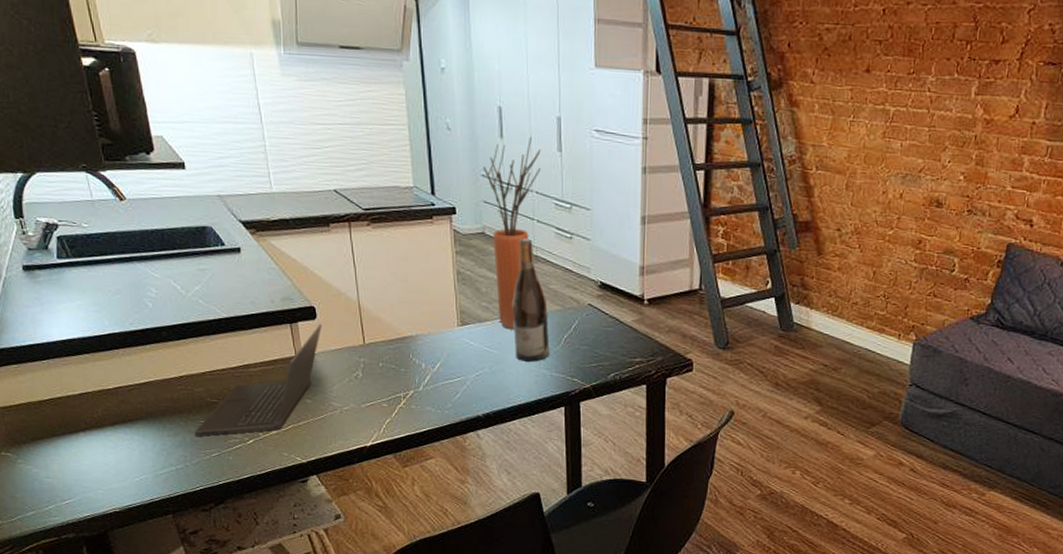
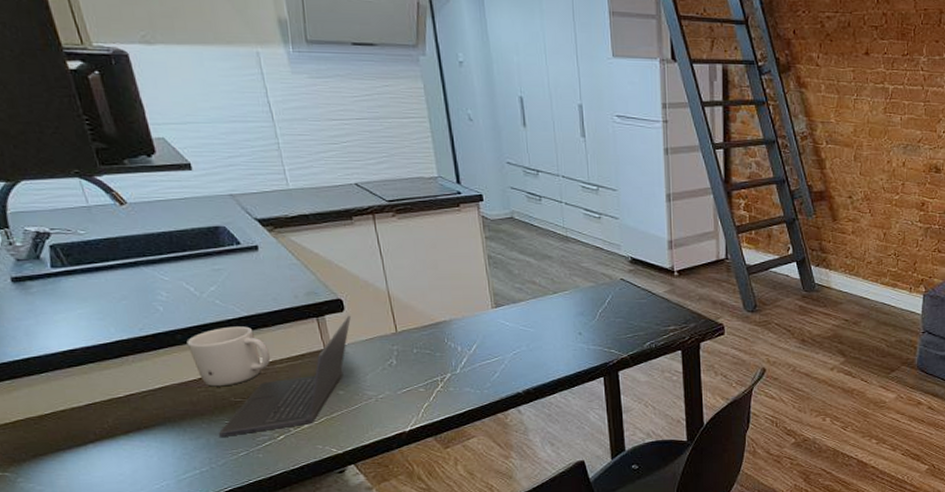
mug: none [171,327,245,387] -> present [186,326,270,387]
vase: present [483,136,541,330] -> none [507,124,566,308]
wine bottle: present [512,238,550,362] -> none [545,220,586,337]

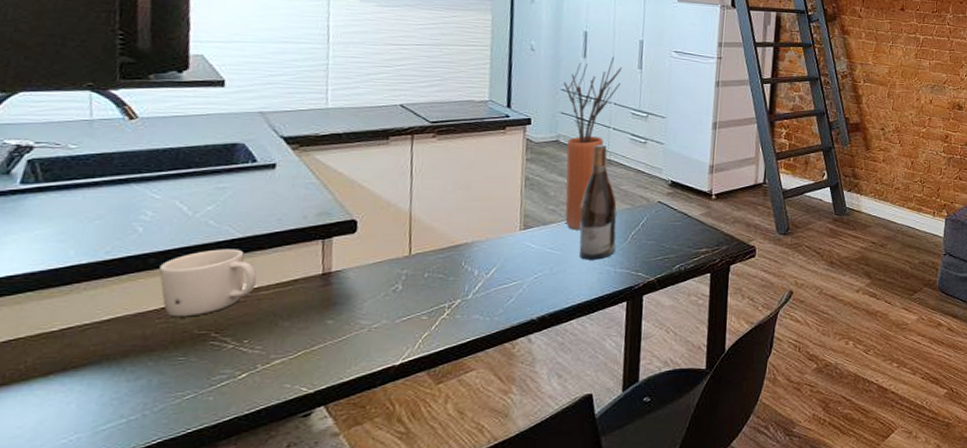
laptop computer: present [218,316,351,437] -> none [165,238,362,377]
vase: none [507,124,566,308] -> present [563,56,623,230]
wine bottle: none [545,220,586,337] -> present [579,144,617,260]

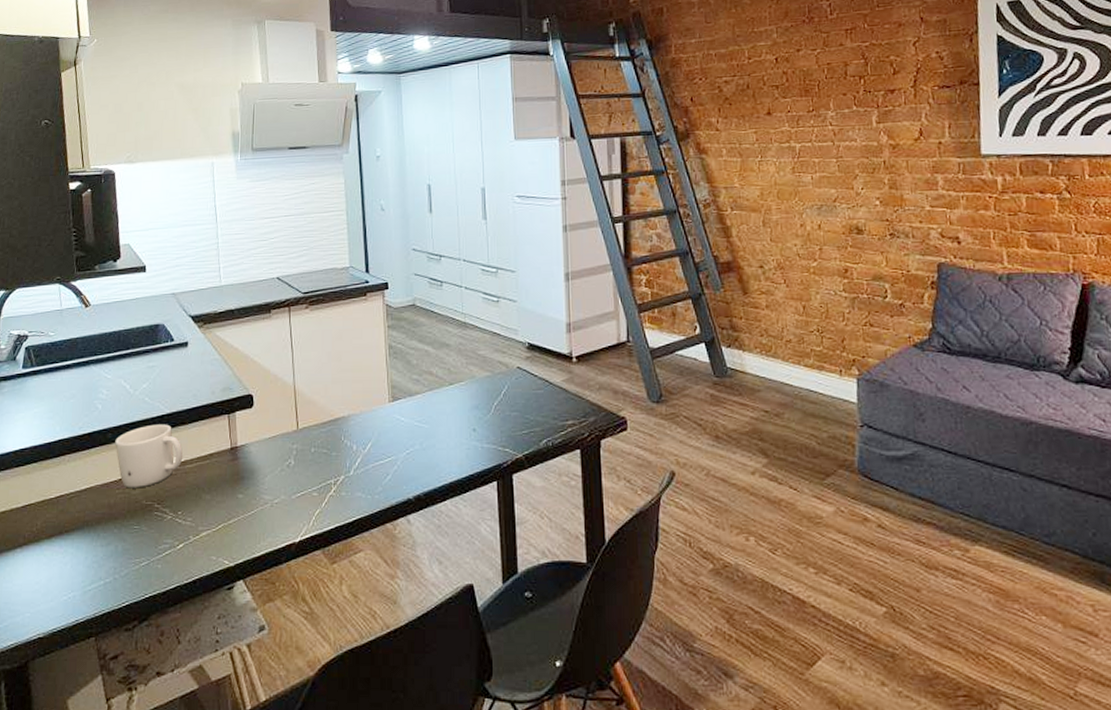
vase: present [563,56,623,230] -> none [413,208,468,402]
wine bottle: present [579,144,617,260] -> none [442,306,480,434]

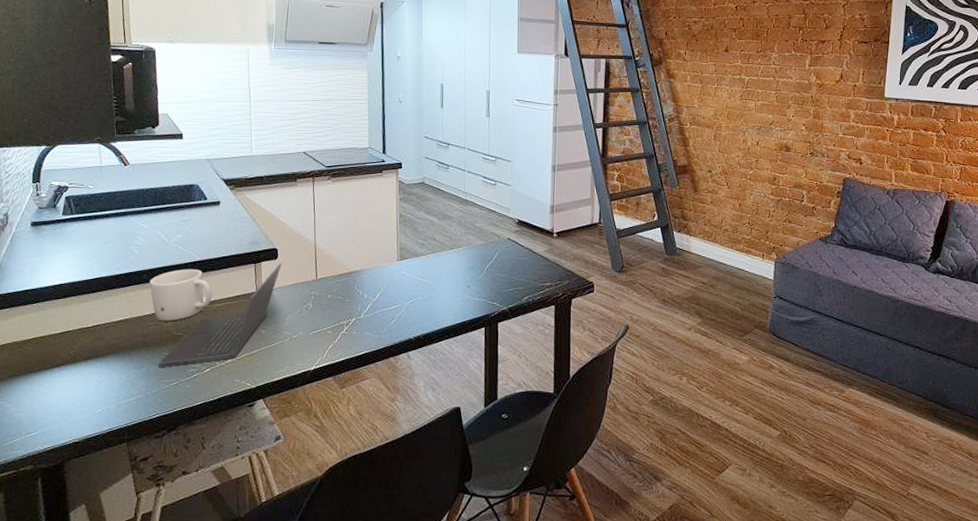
laptop computer: none [126,412,258,544] -> present [158,263,282,367]

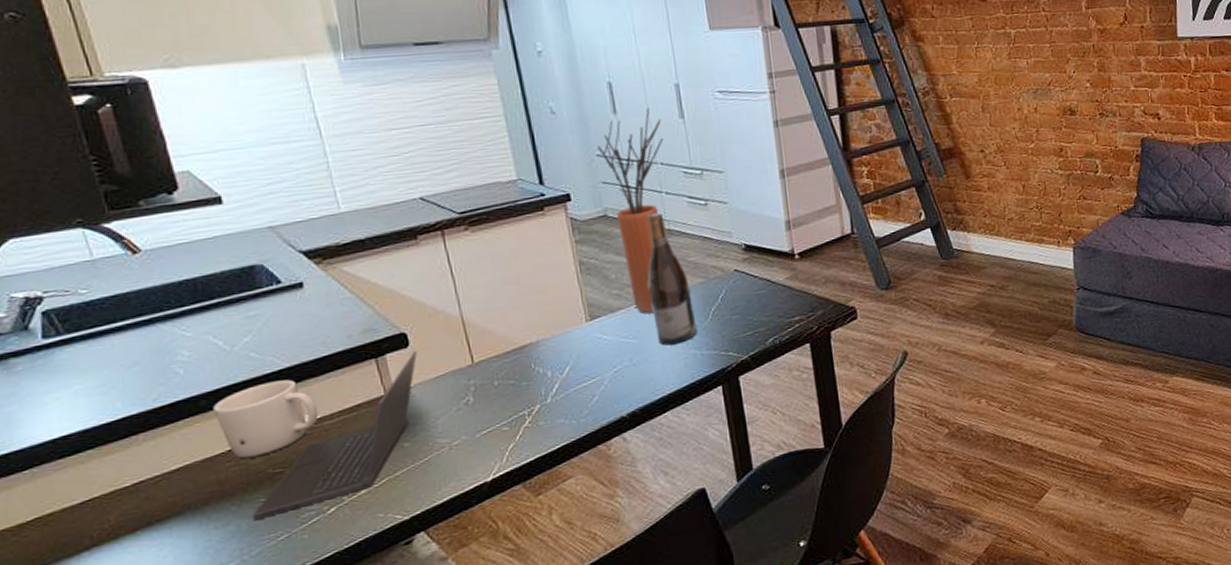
vase: none [426,106,473,262] -> present [597,107,664,315]
wine bottle: none [443,186,474,289] -> present [647,212,698,346]

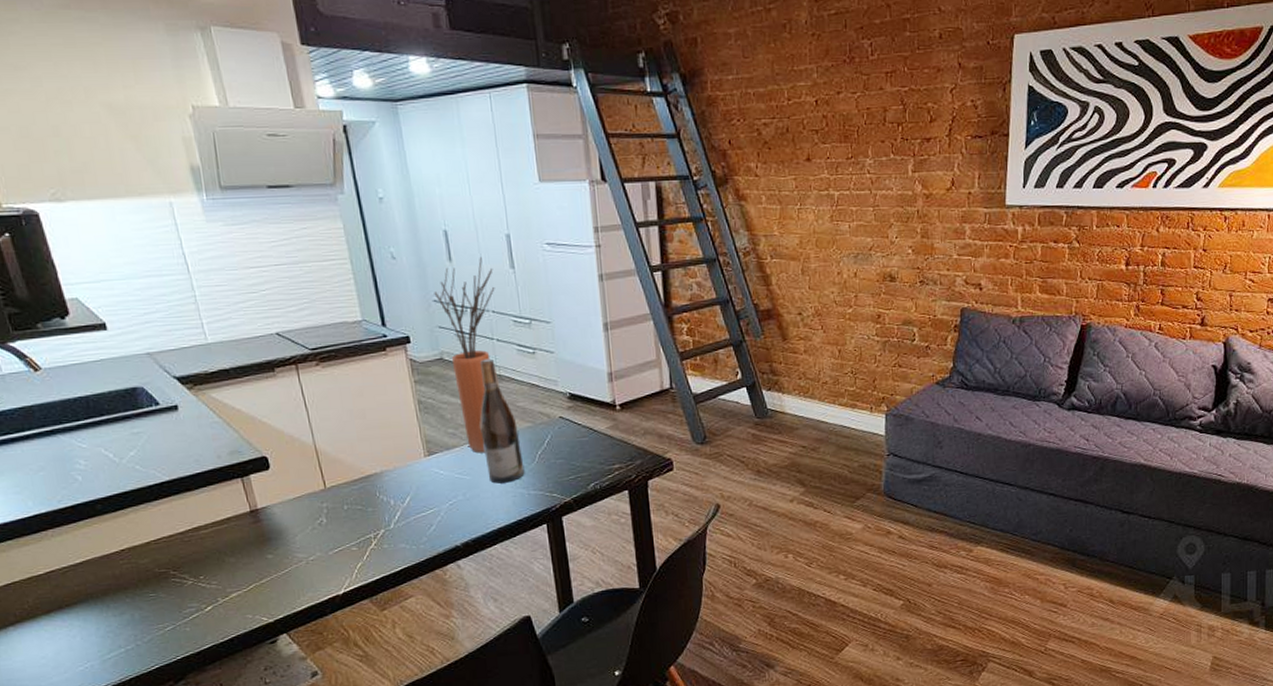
mug: present [213,379,318,459] -> none [107,491,195,558]
laptop computer: present [251,352,417,520] -> none [142,474,277,611]

